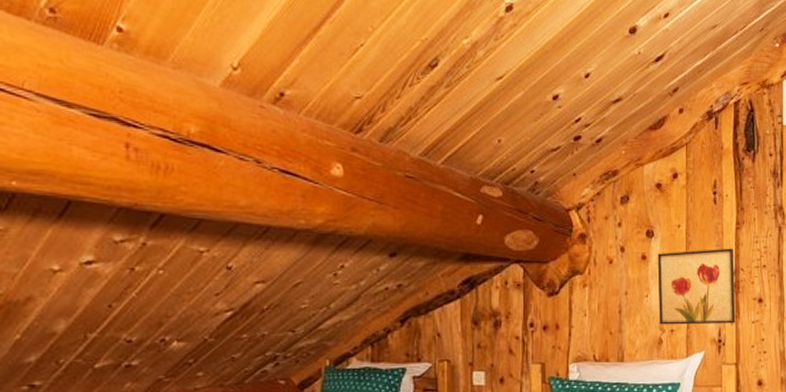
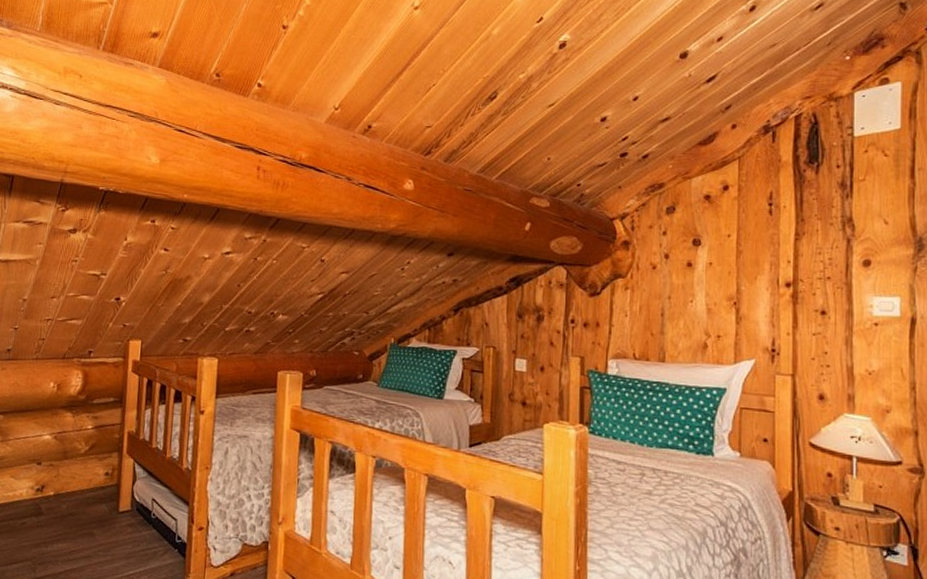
wall art: present [657,248,736,325] -> none [704,258,793,334]

